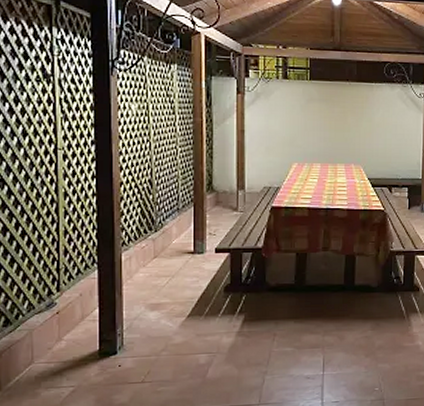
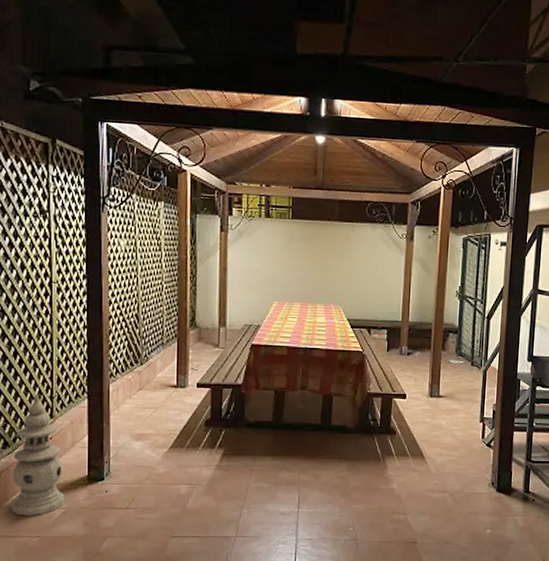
lantern: none [14,267,74,397] -> present [11,395,65,515]

